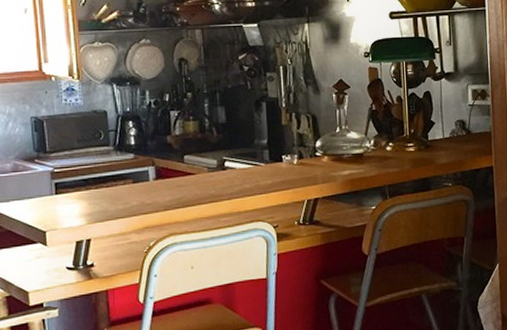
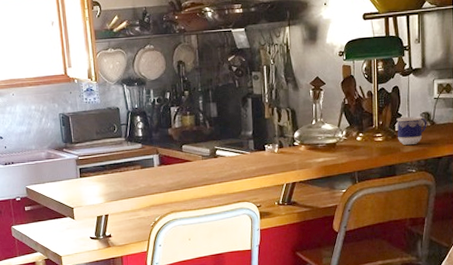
cup: none [429,124,462,156] -> present [396,116,427,145]

